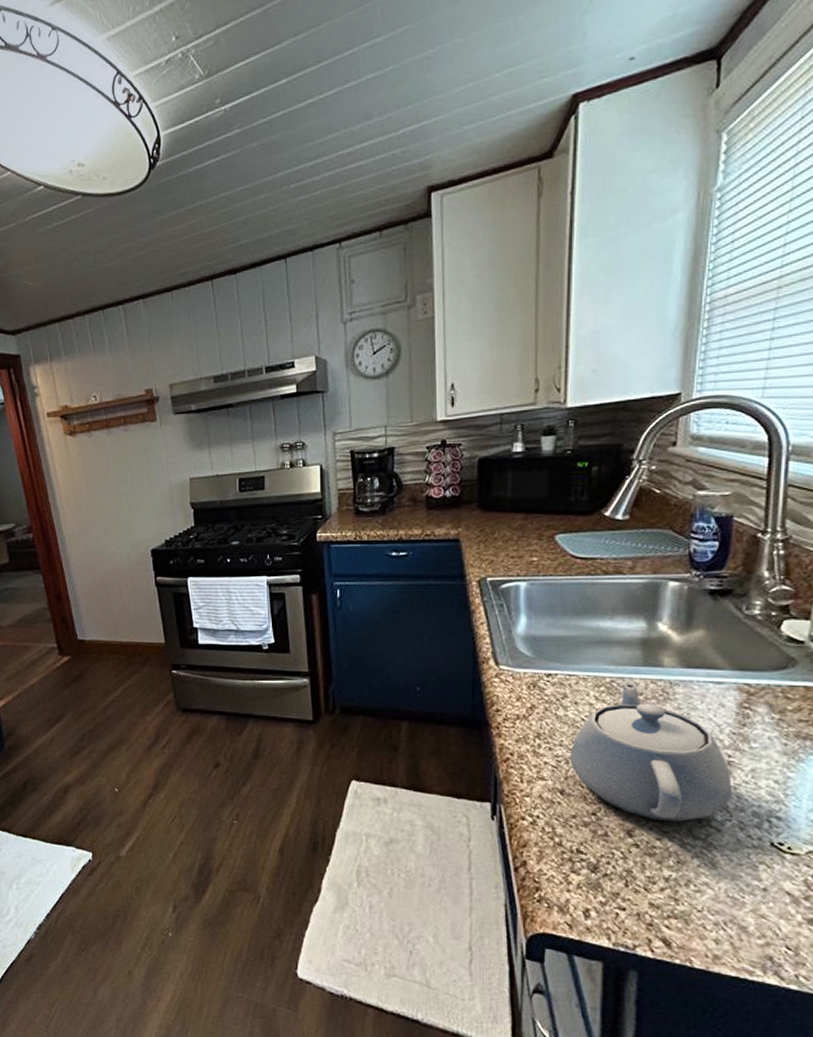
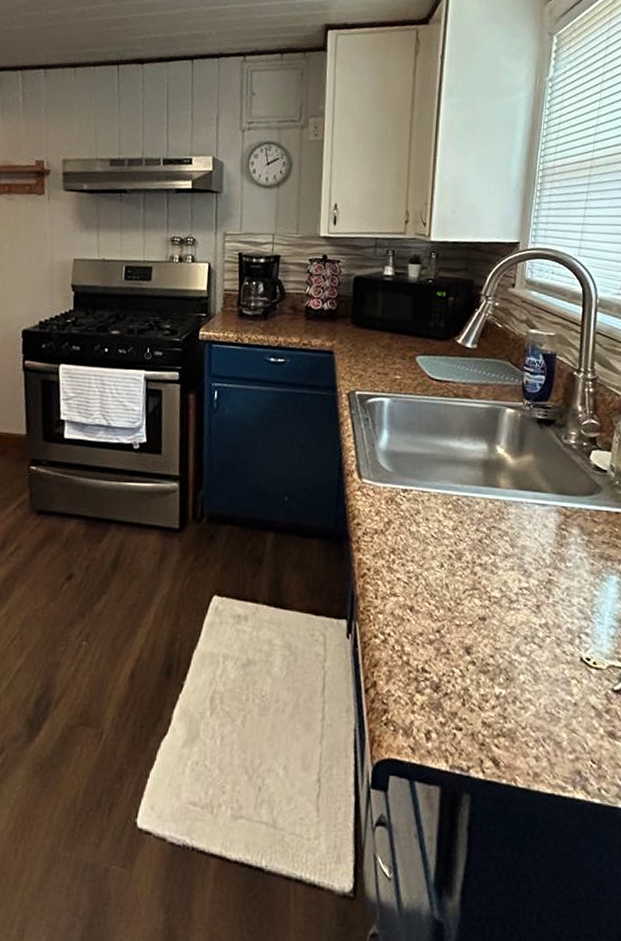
teapot: present [570,680,733,823] -> none [419,498,552,639]

